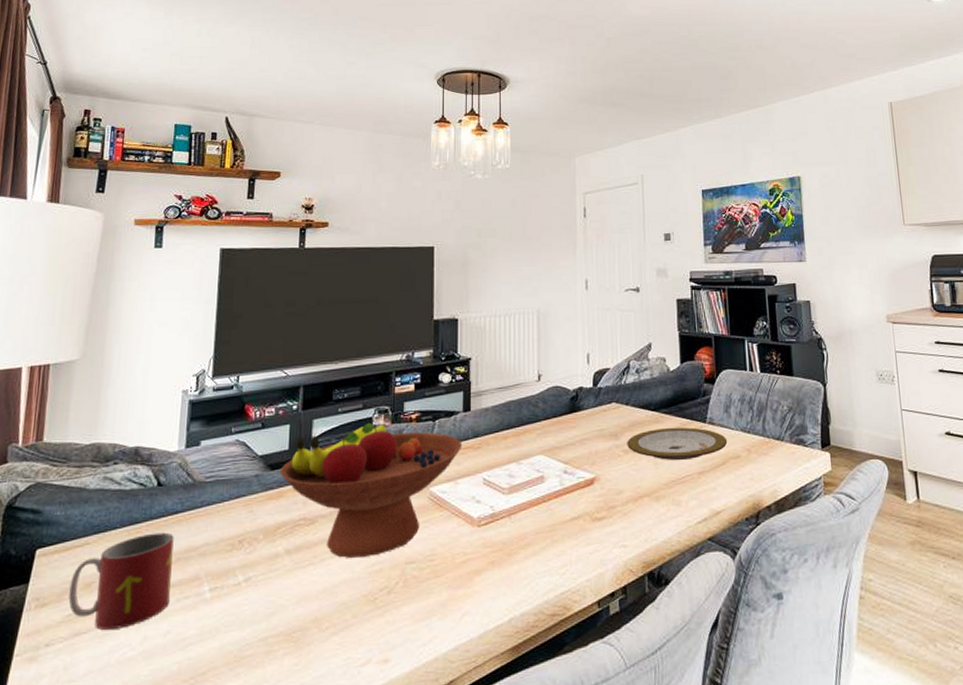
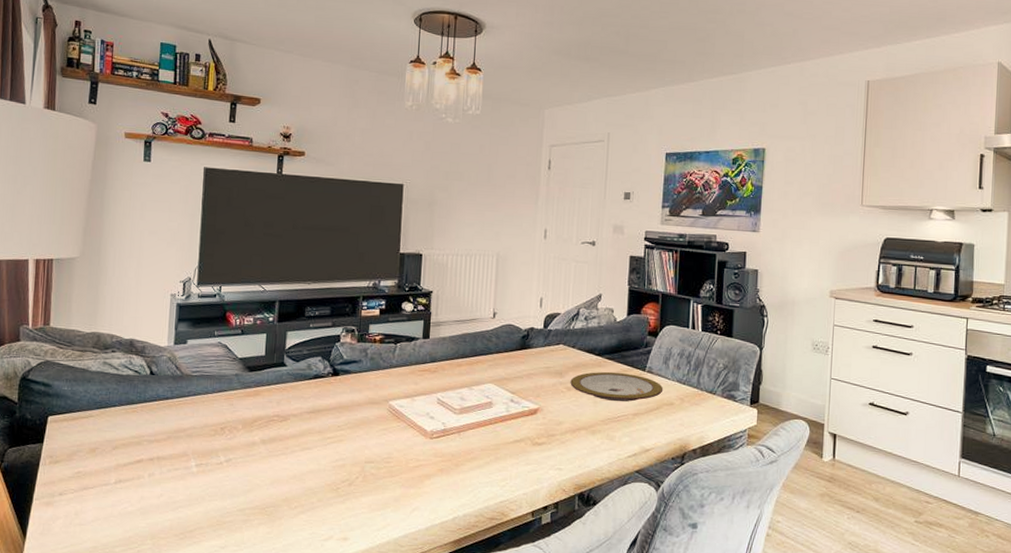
mug: present [68,532,174,630] -> none [77,413,165,488]
fruit bowl: present [280,422,463,558] -> none [257,339,421,453]

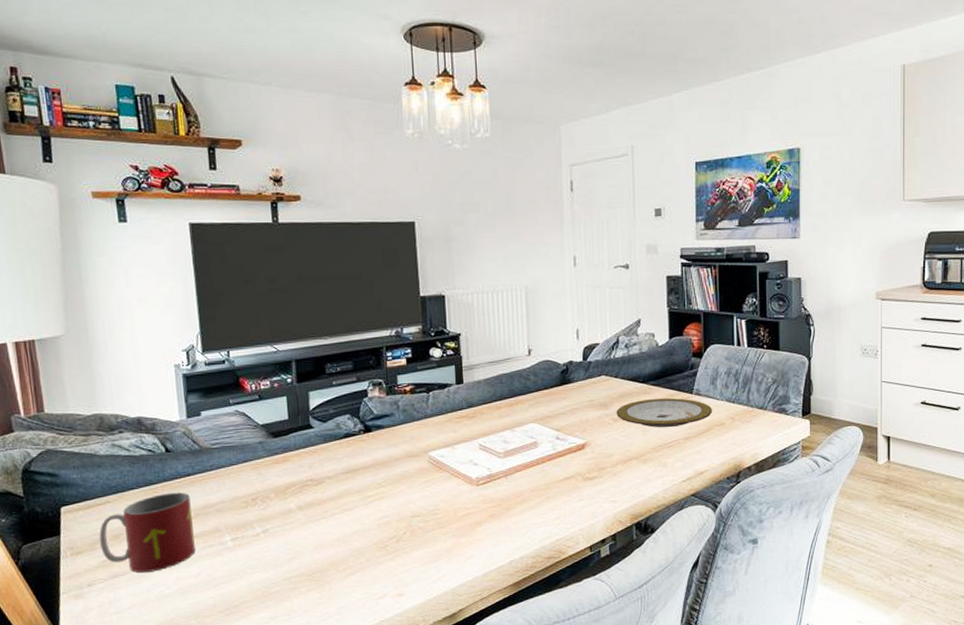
mug: none [77,413,165,488] -> present [99,492,195,573]

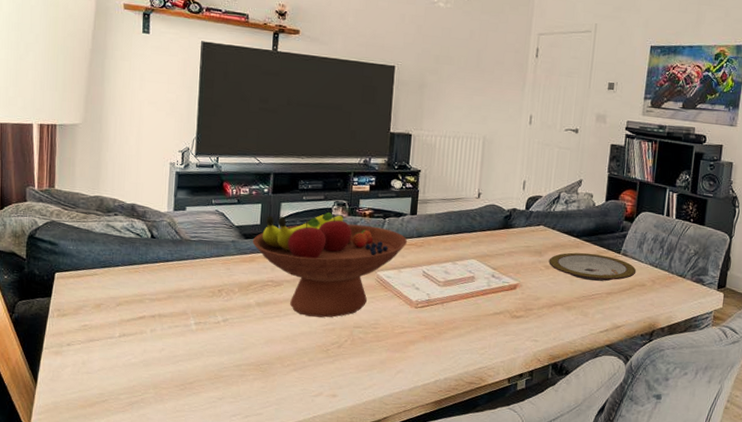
mug: present [99,492,195,573] -> none [83,274,166,341]
fruit bowl: none [282,394,458,513] -> present [252,211,408,318]

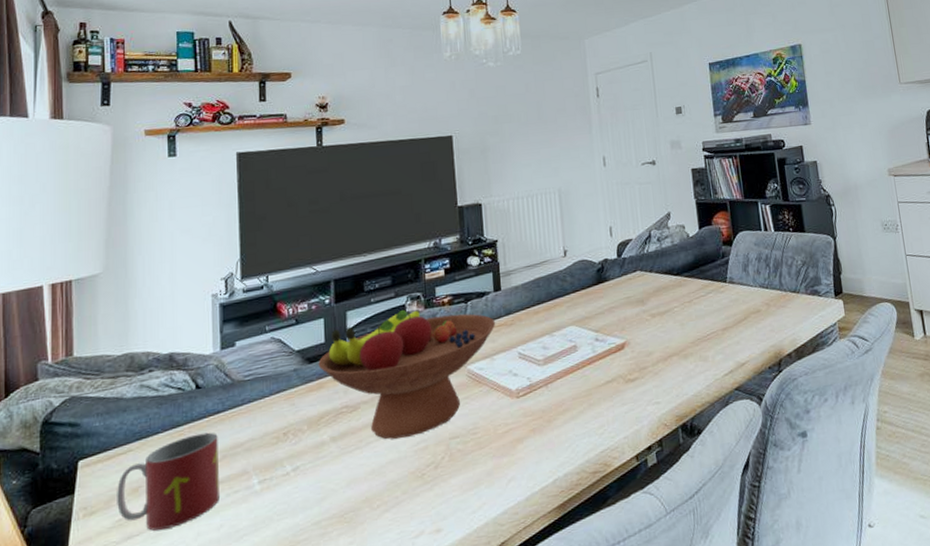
mug: none [83,274,166,341] -> present [117,432,219,531]
plate: present [548,252,637,281] -> none [653,287,748,321]

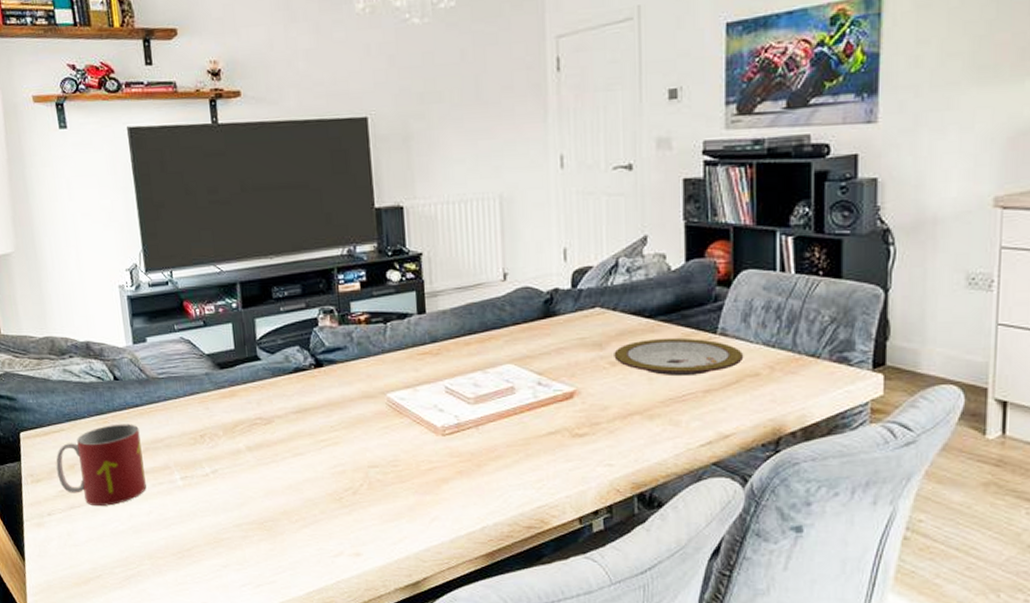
fruit bowl: present [318,309,496,440] -> none [229,323,420,458]
plate: none [653,287,748,321] -> present [614,337,744,375]

